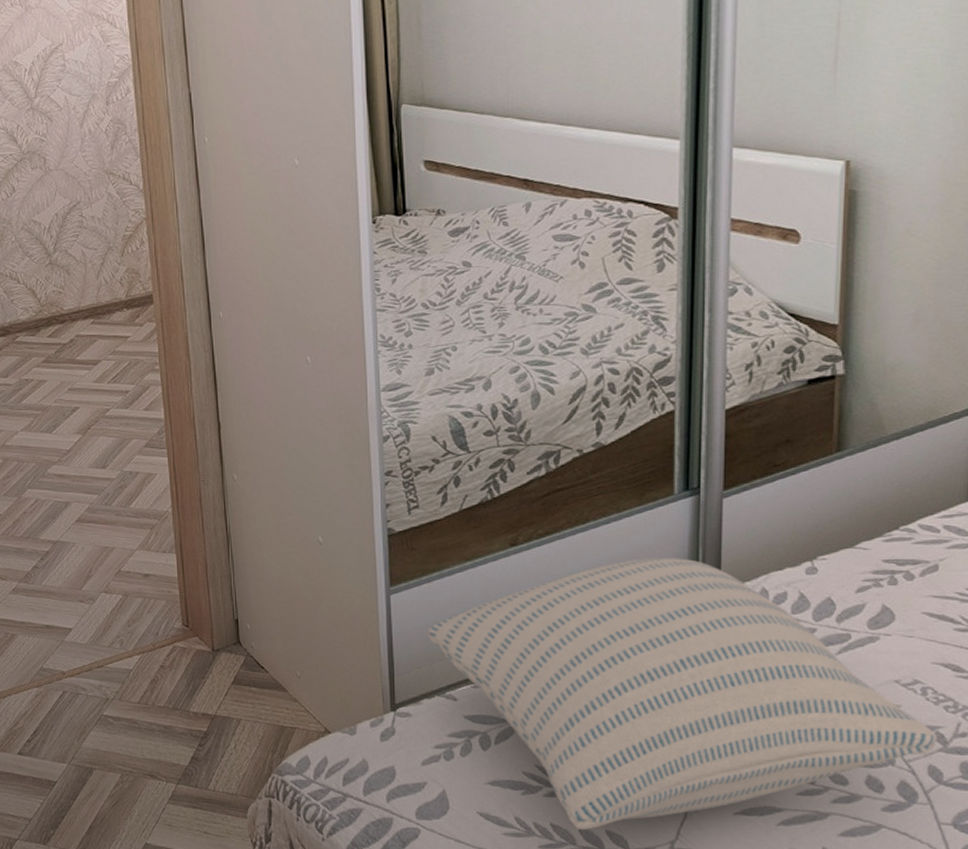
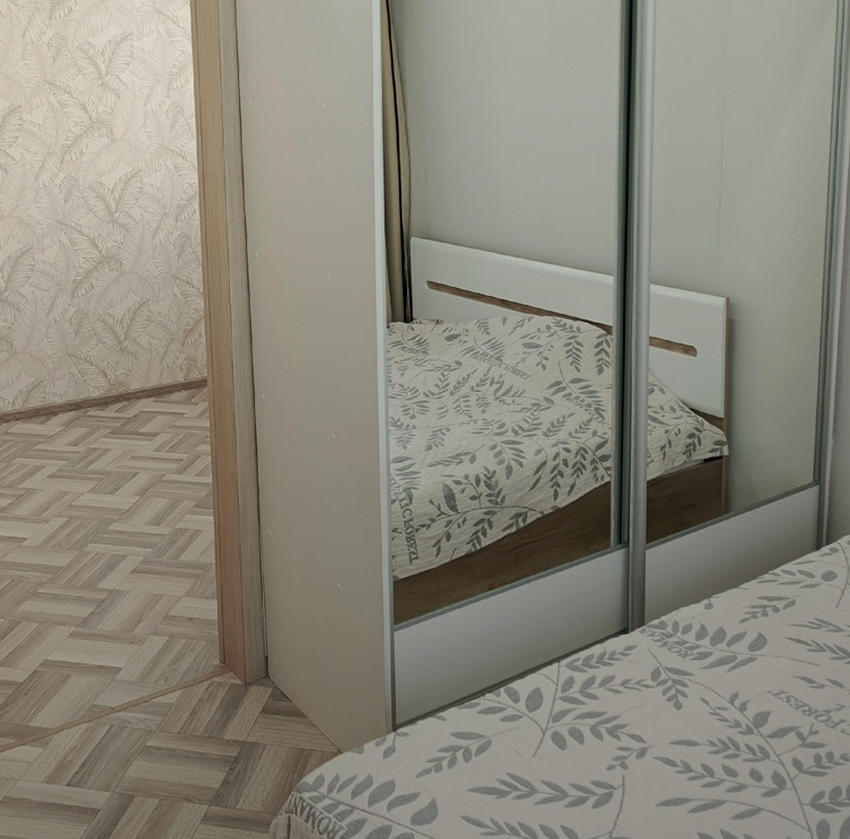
pillow: present [427,557,937,830] -> none [422,597,798,826]

